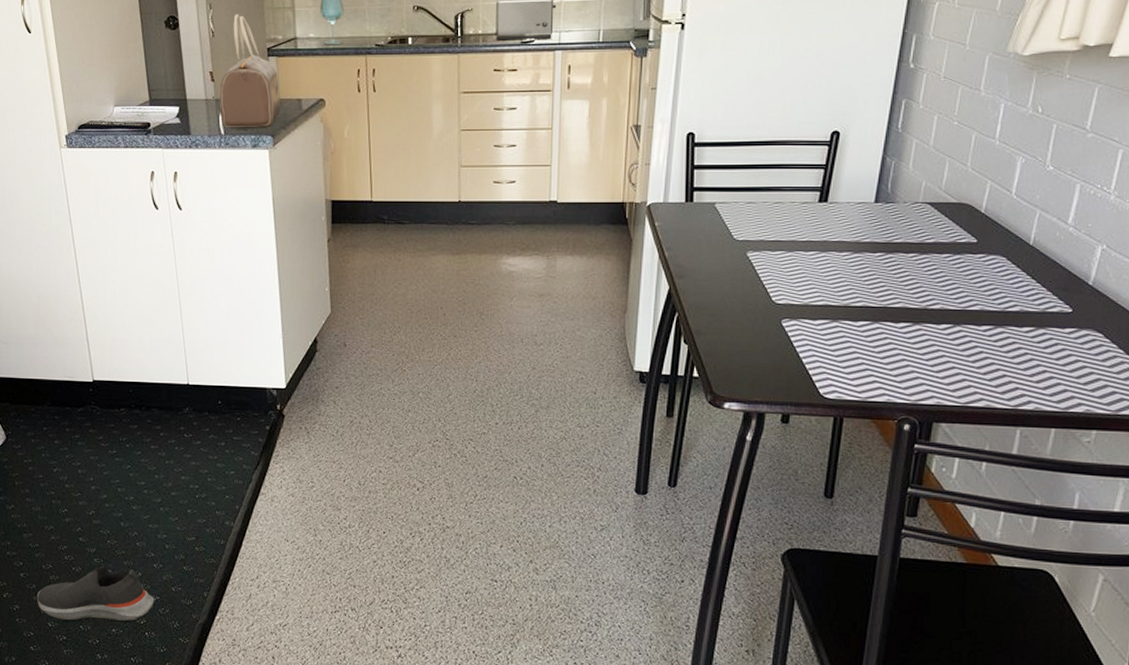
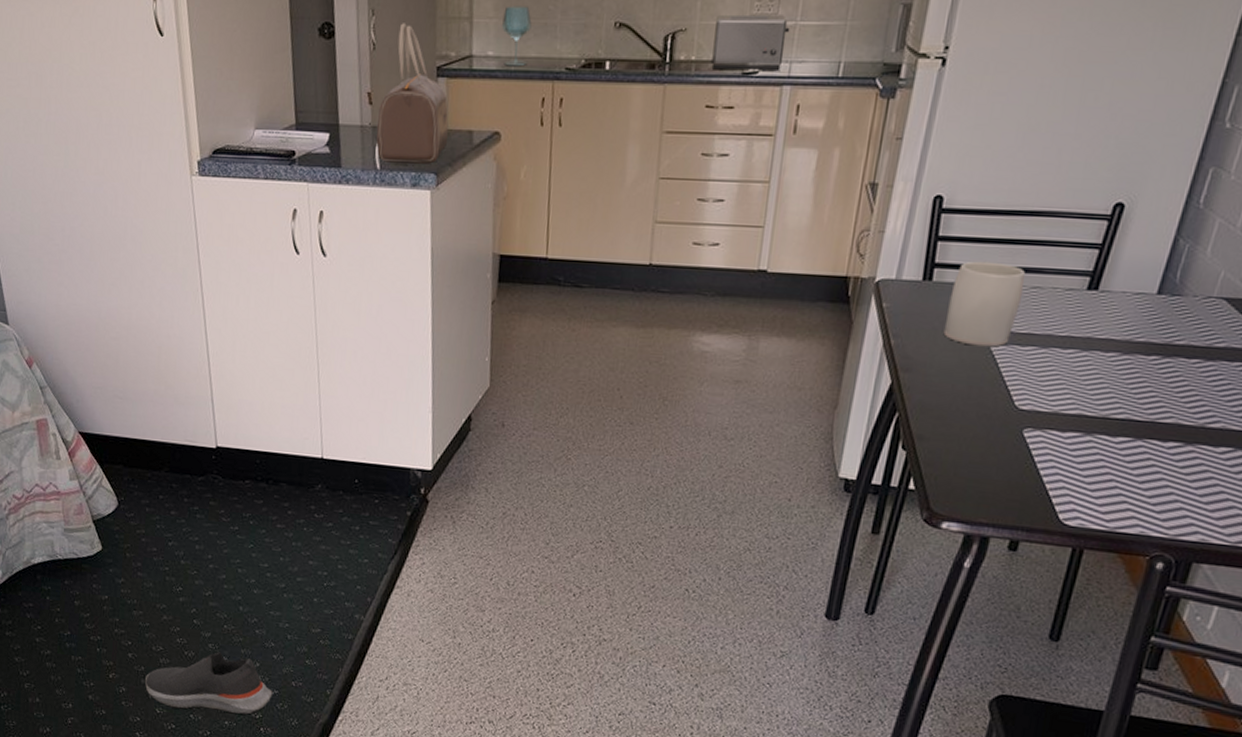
mug: none [707,184,768,254] -> present [943,261,1026,347]

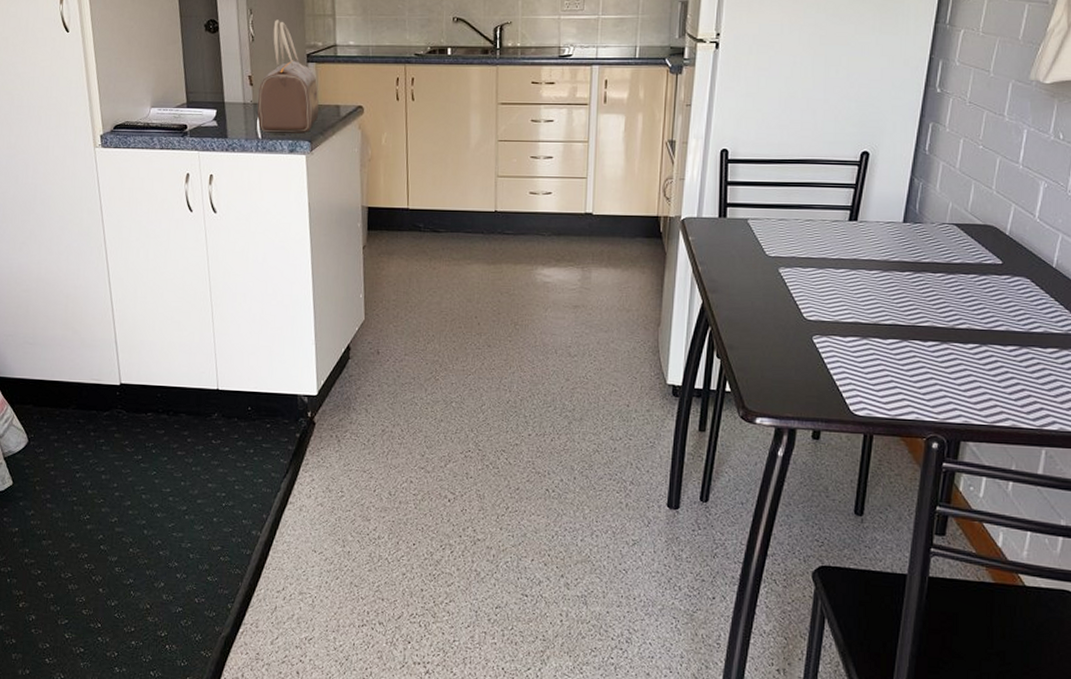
shoe: present [145,651,273,715] -> none [54,574,177,634]
wine glass: present [501,6,532,67] -> none [359,5,385,53]
toaster: present [710,14,790,72] -> none [533,10,595,55]
mug: present [943,261,1026,347] -> none [740,200,800,270]

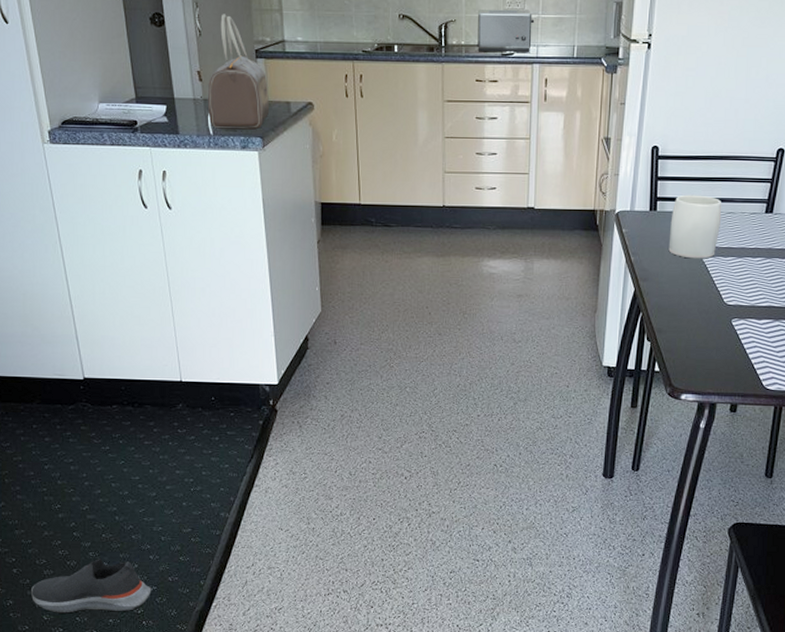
shoe: none [54,574,177,634] -> present [31,558,152,614]
toaster: none [533,10,595,55] -> present [476,9,535,53]
mug: none [740,200,800,270] -> present [668,194,722,259]

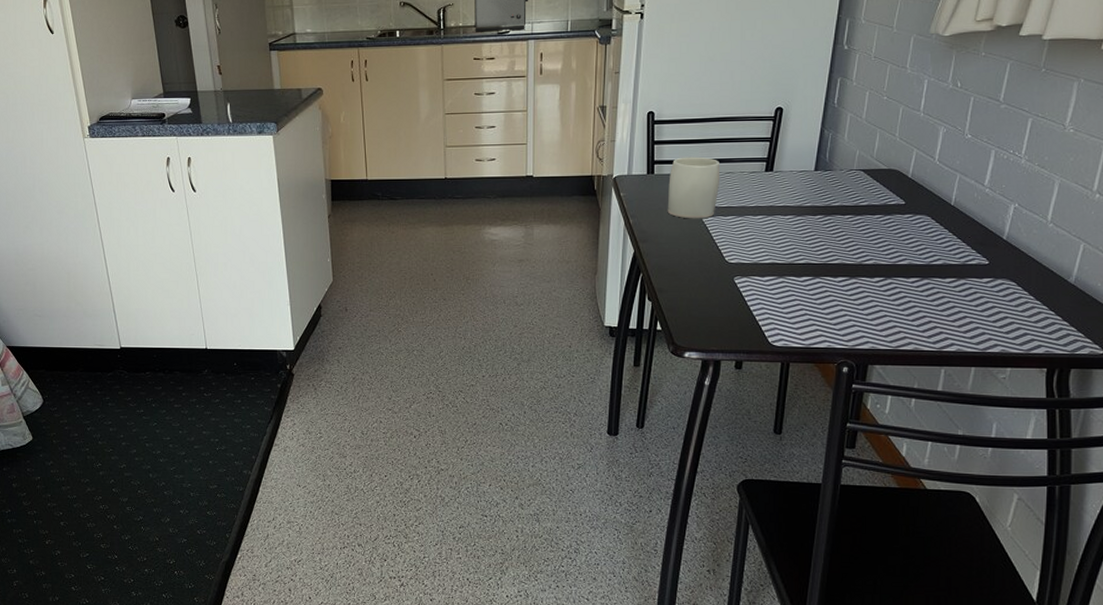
shoe: present [31,558,152,614] -> none [76,513,182,563]
handbag: present [207,14,270,131] -> none [226,12,283,118]

